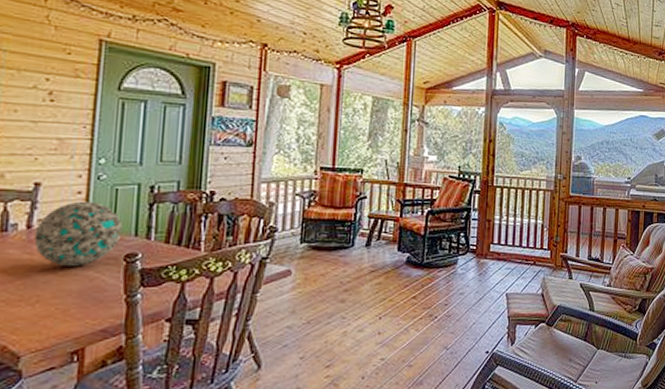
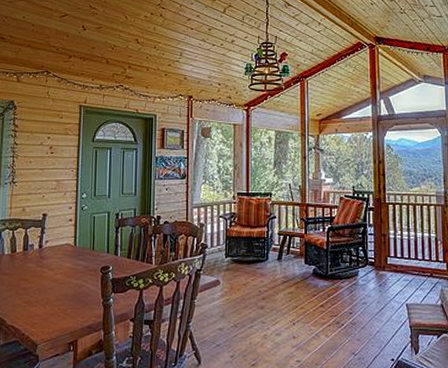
geode: present [34,201,123,266] -> none [43,226,99,276]

